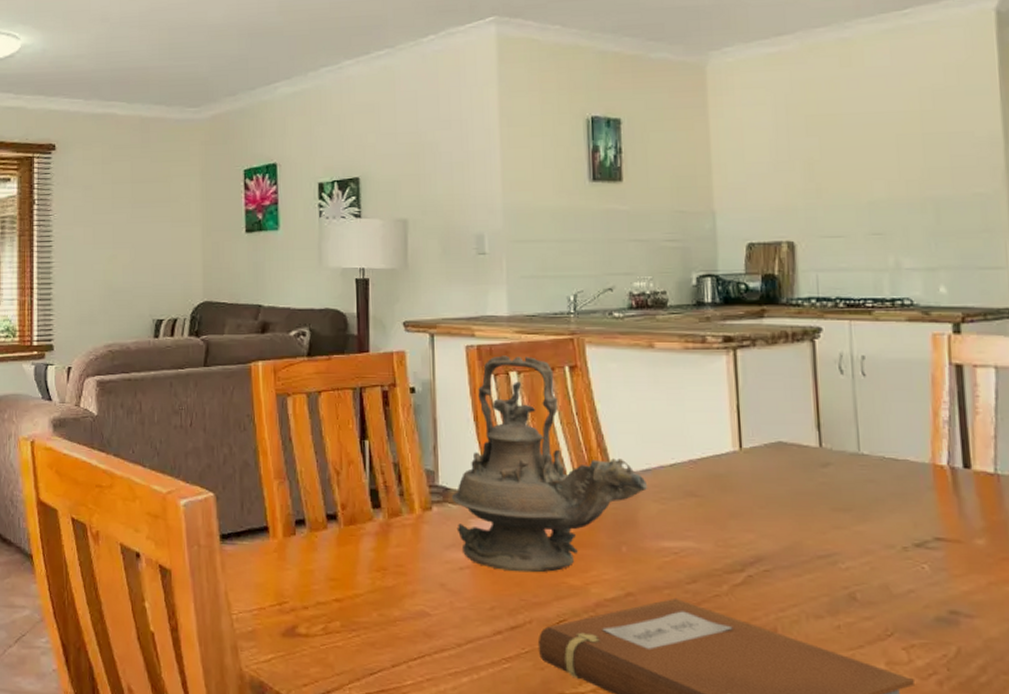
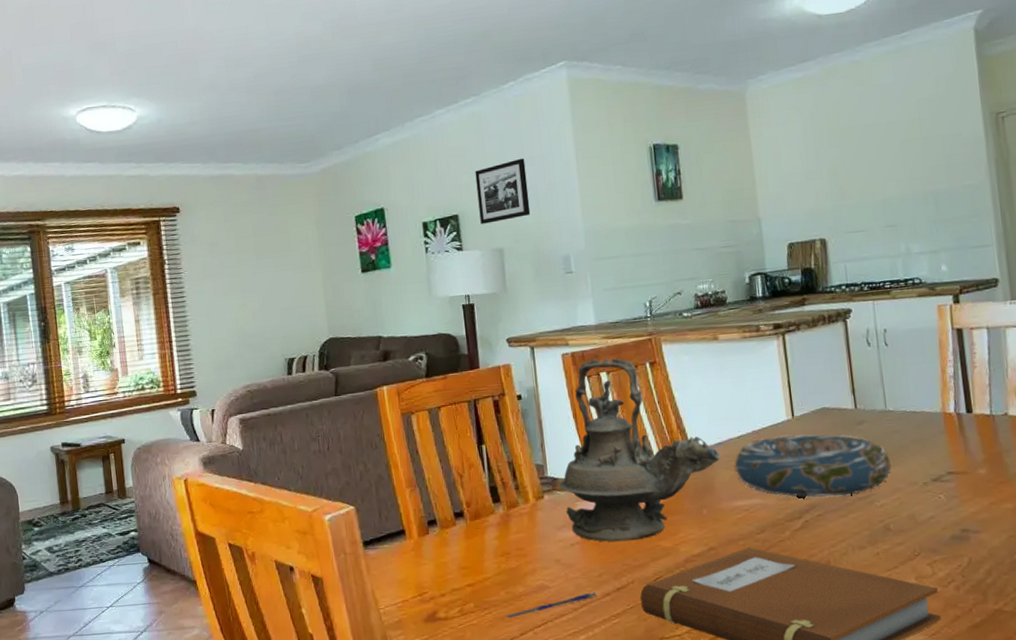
pen: none [375,627,486,647] -> present [504,592,597,620]
picture frame: none [382,120,442,191] -> present [475,158,531,224]
decorative bowl: none [663,469,862,553] -> present [733,434,892,499]

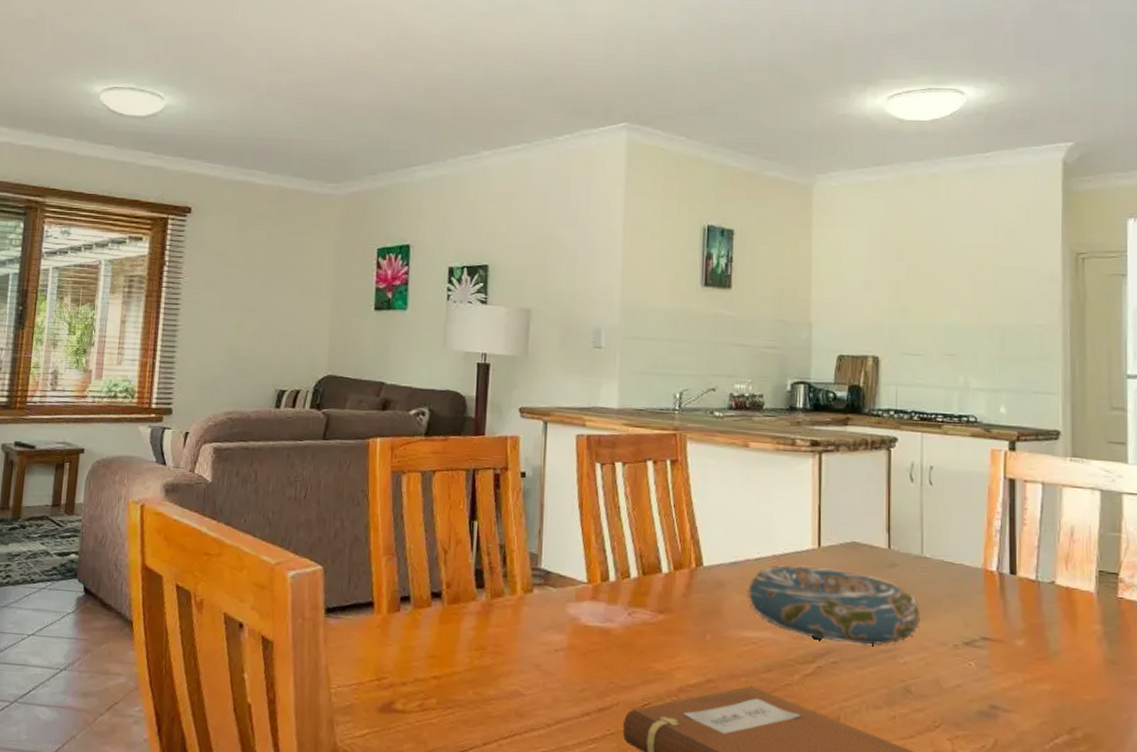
picture frame: present [475,158,531,224] -> none [511,216,569,280]
pen: present [504,592,597,620] -> none [468,708,575,725]
teapot: present [559,358,721,542] -> none [552,446,734,657]

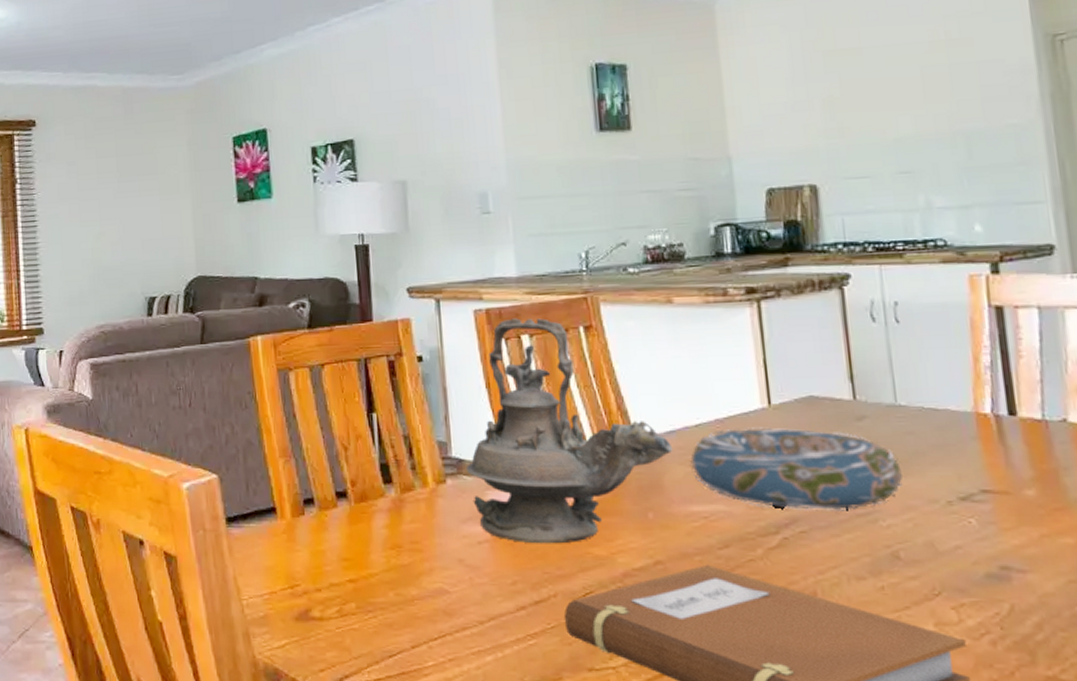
teapot: none [552,446,734,657] -> present [465,318,673,544]

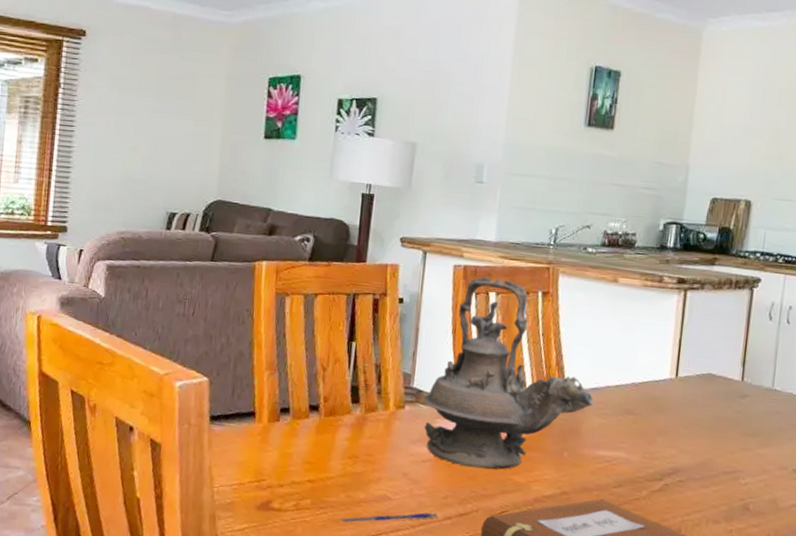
pen: none [393,603,509,628] -> present [339,512,438,524]
decorative bowl: present [689,427,903,511] -> none [604,392,765,469]

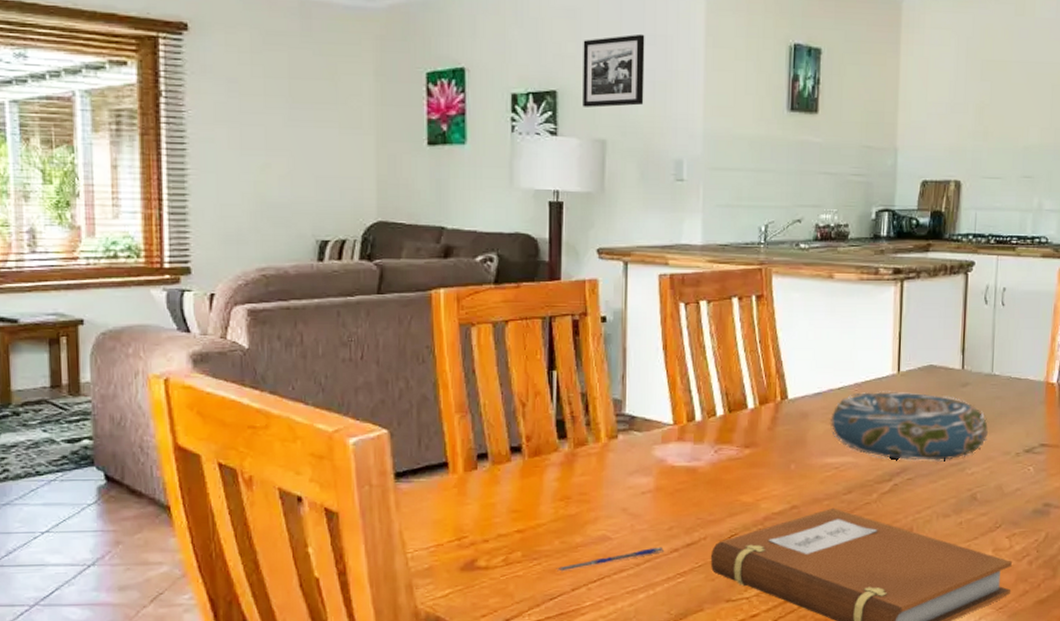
picture frame: none [398,52,459,115] -> present [583,34,645,108]
teapot: present [423,277,594,470] -> none [637,284,818,493]
decorative bowl: none [604,392,765,469] -> present [829,391,988,462]

